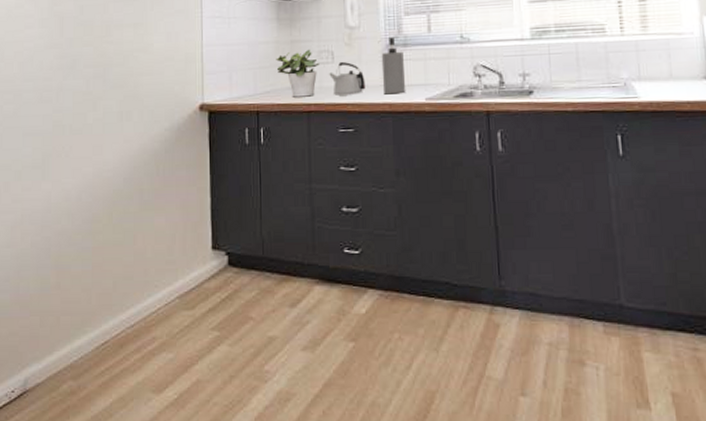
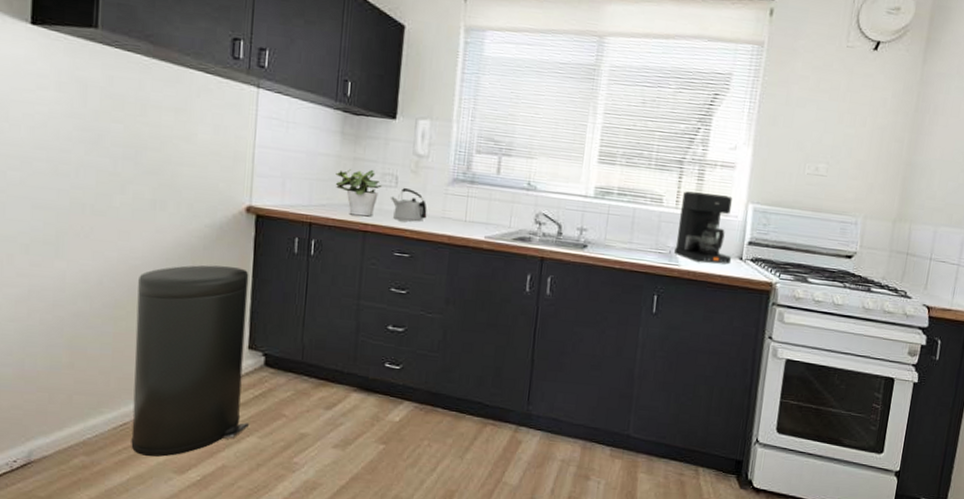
pedal bin: none [111,167,219,375] -> present [131,265,249,457]
soap dispenser: present [378,37,406,95] -> none [444,172,469,229]
coffee maker: none [626,12,698,91] -> present [674,191,733,265]

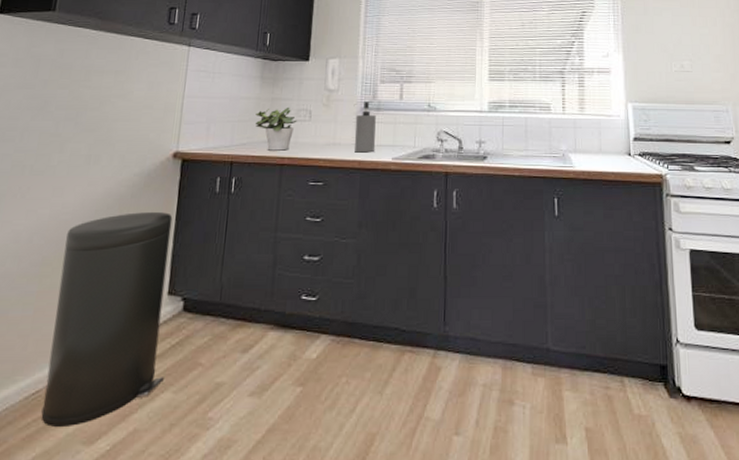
kettle: present [391,187,427,223] -> none [305,120,339,152]
soap dispenser: none [444,172,469,229] -> present [354,101,376,153]
coffee maker: present [674,191,733,265] -> none [567,97,621,163]

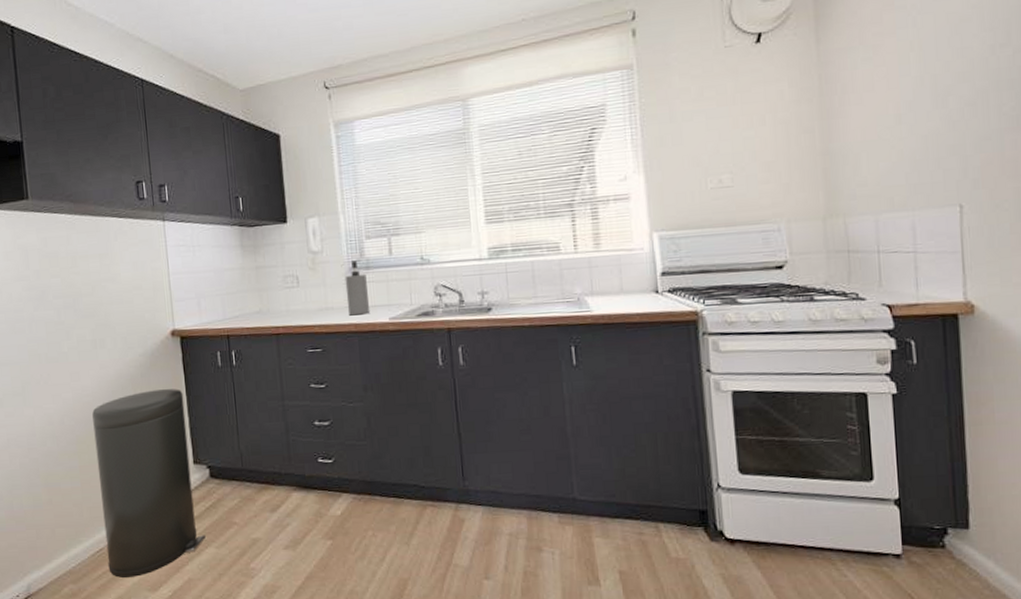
potted plant: present [255,107,297,151] -> none [242,274,285,321]

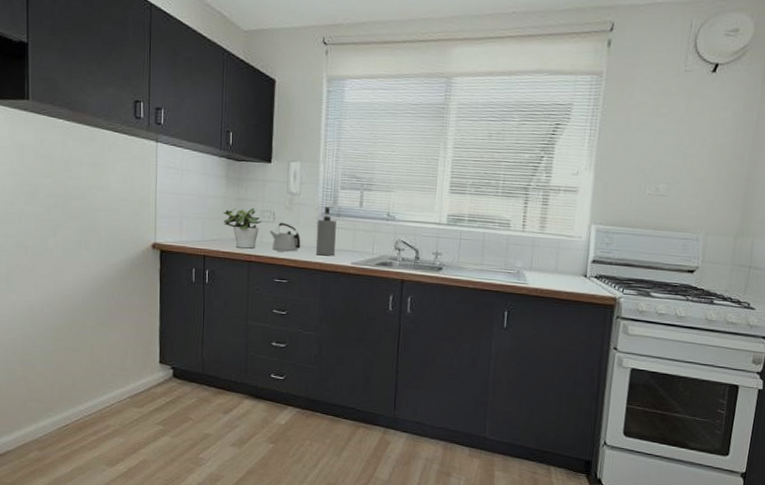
pedal bin: present [92,389,206,578] -> none [71,293,163,452]
potted plant: none [242,274,285,321] -> present [223,207,262,249]
kettle: none [295,285,331,319] -> present [270,222,301,253]

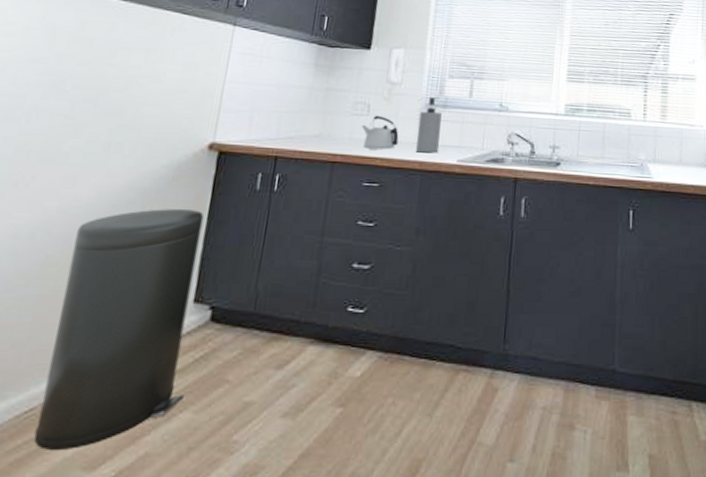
pedal bin: none [71,293,163,452] -> present [34,209,204,450]
potted plant: present [223,207,262,249] -> none [305,98,353,147]

